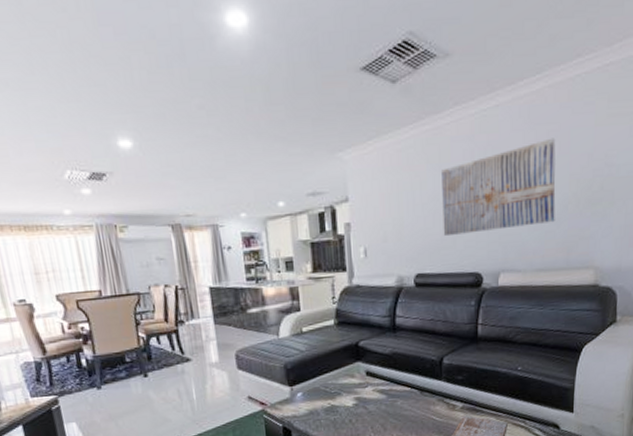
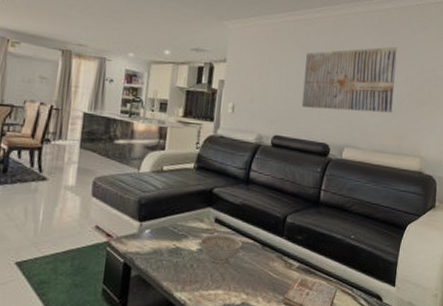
decorative bowl: none [355,385,398,416] -> present [200,233,242,265]

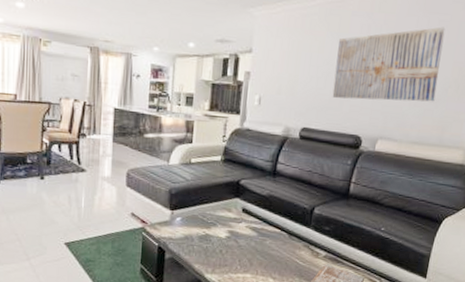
decorative bowl: present [200,233,242,265] -> none [228,222,269,251]

